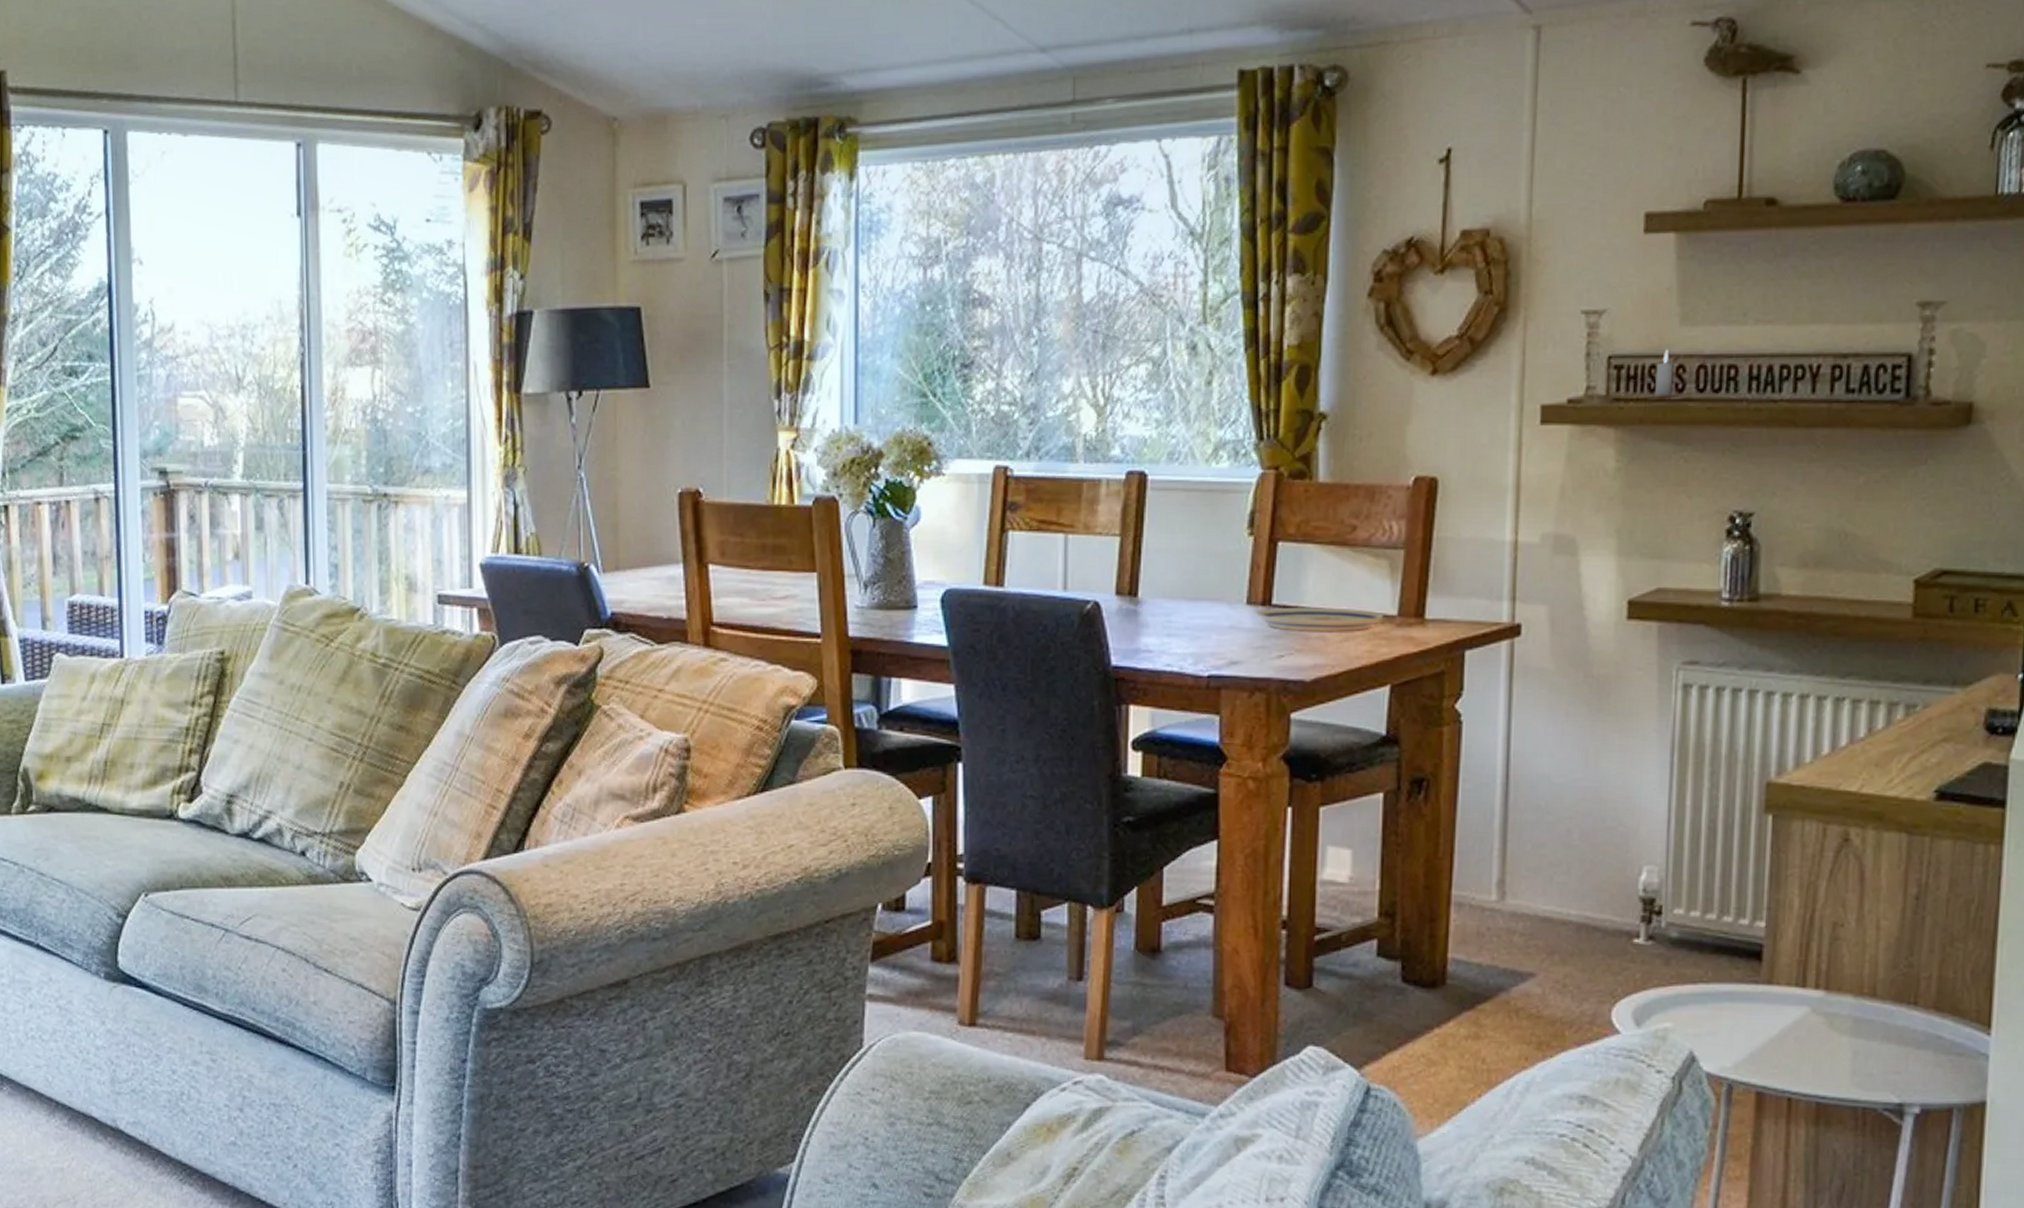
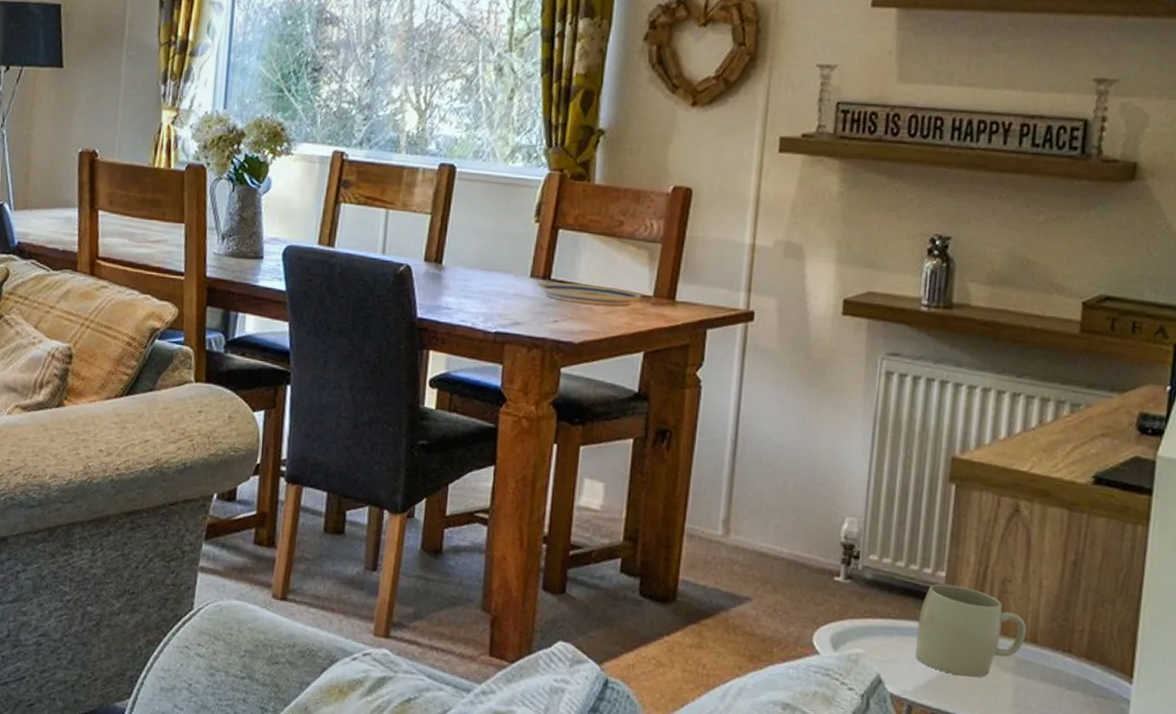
candle: present [1645,349,1681,399] -> none [865,100,896,141]
mug: none [1734,936,1865,1045] -> present [915,583,1027,678]

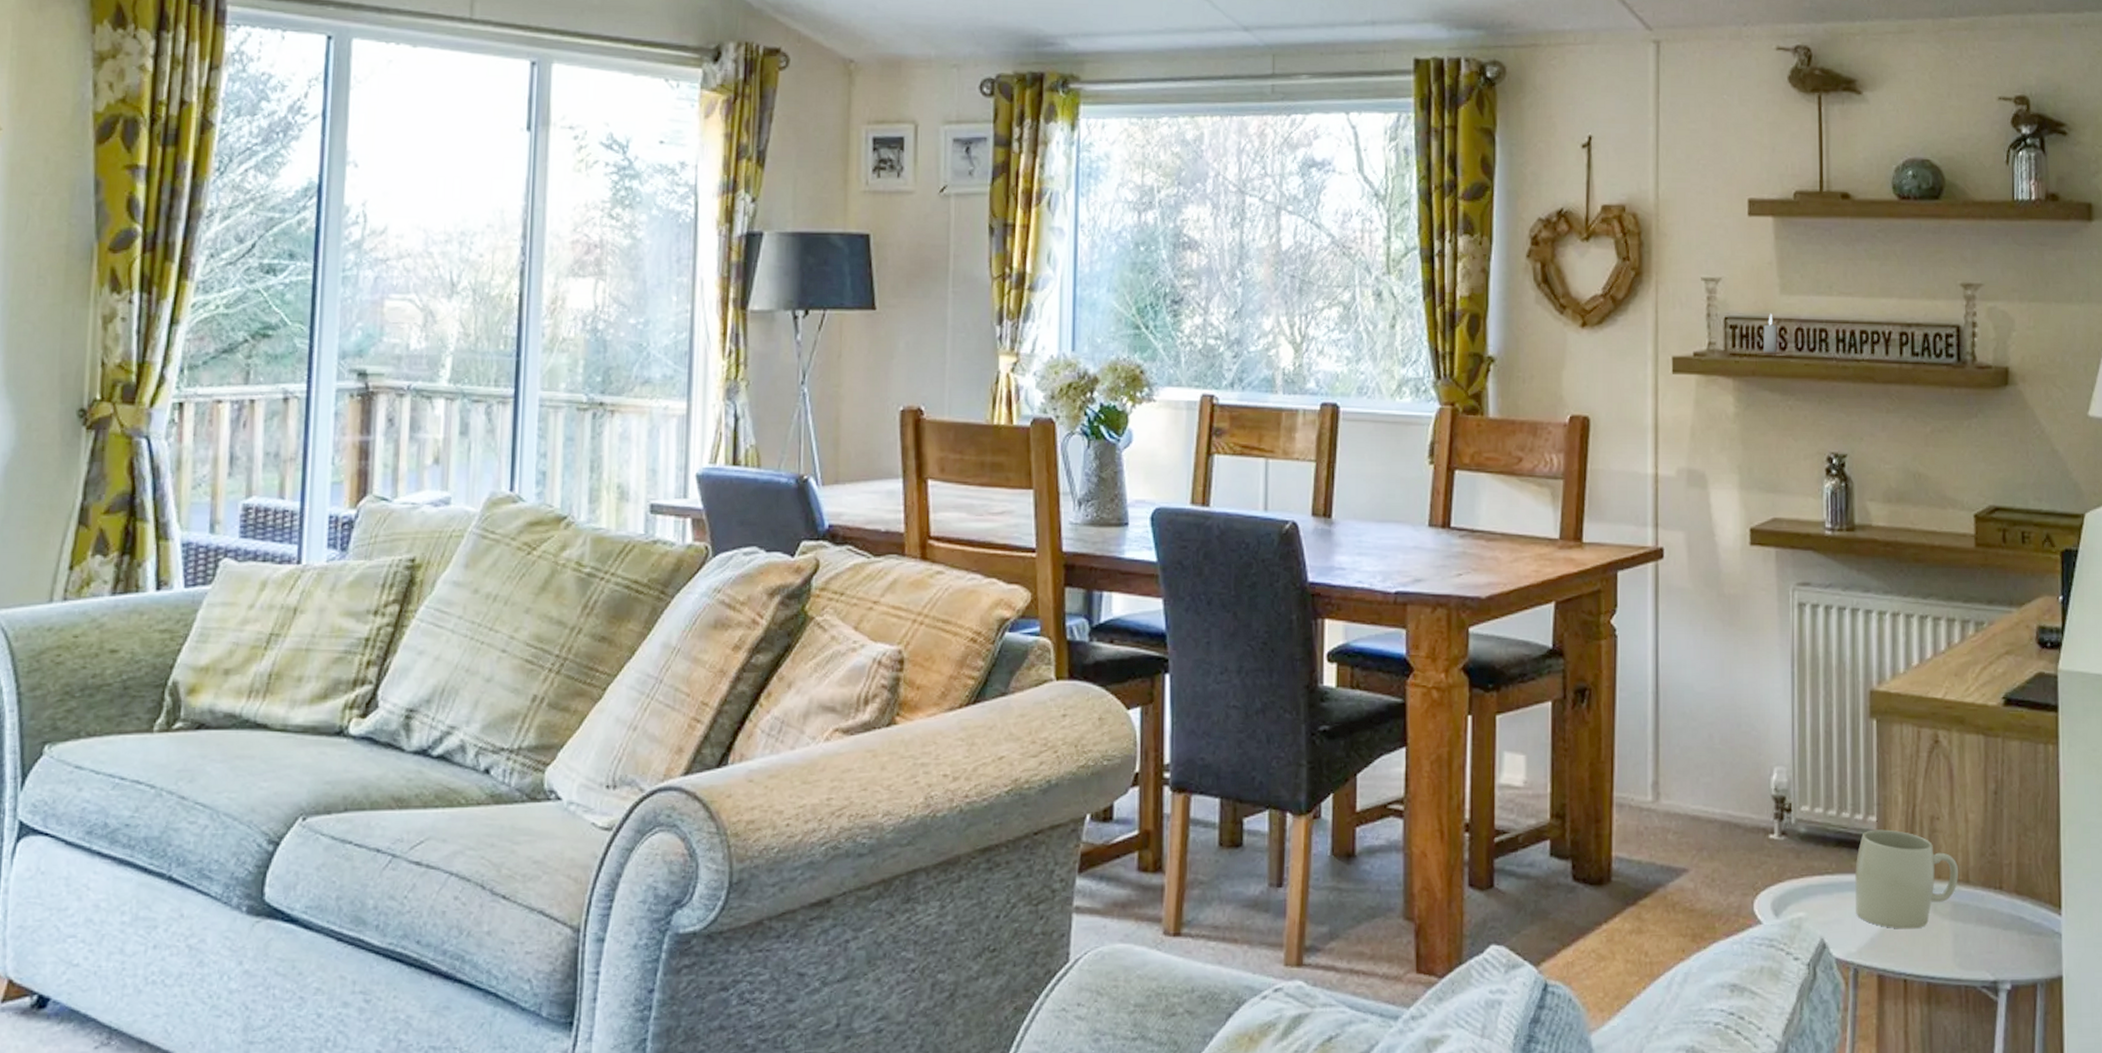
plate: present [537,282,642,306] -> none [1437,529,1547,553]
candle: none [865,100,896,141] -> present [1755,313,1784,356]

